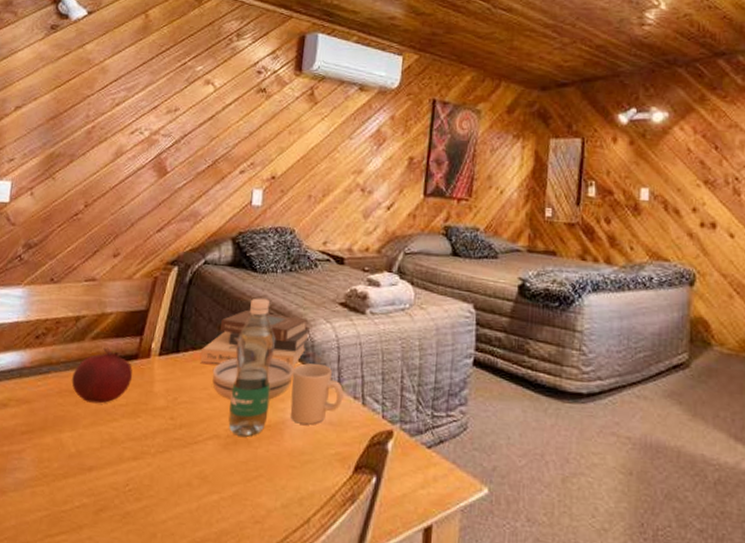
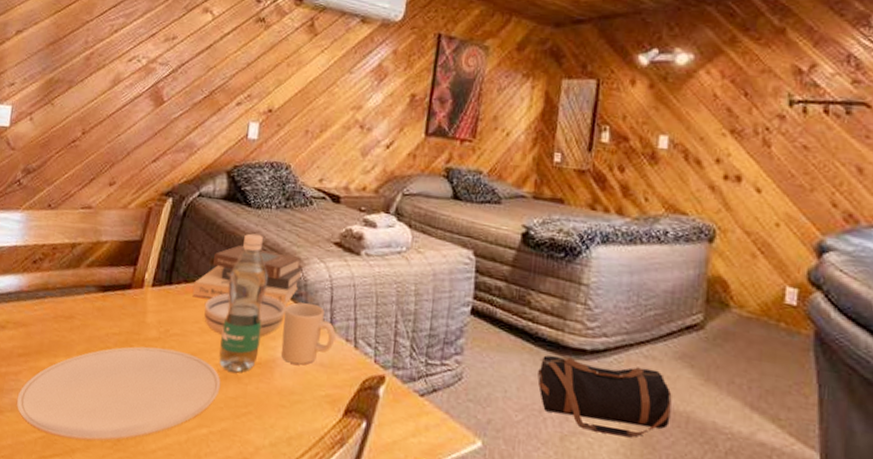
plate: none [20,416,231,516] -> present [16,346,221,442]
fruit: present [71,347,133,404] -> none [67,275,126,331]
duffel bag: none [538,400,663,475] -> present [537,355,672,438]

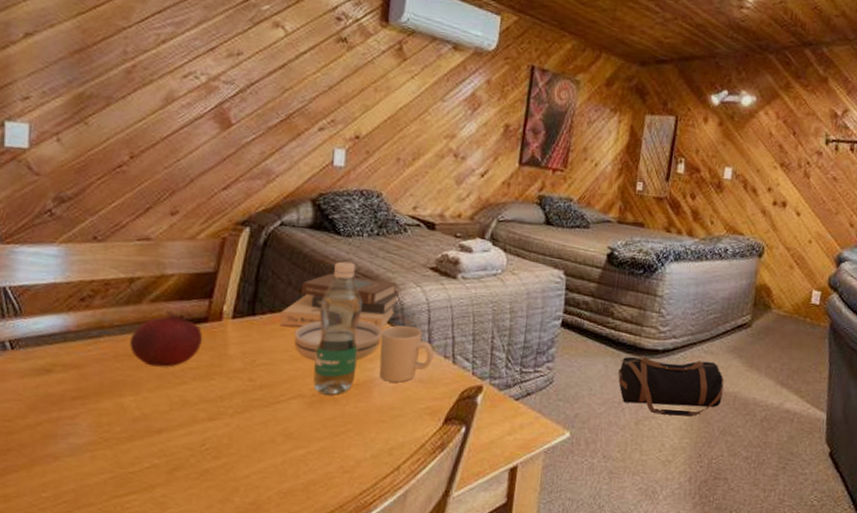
plate: present [16,346,221,442] -> none [75,378,317,476]
fruit: none [67,275,126,331] -> present [130,310,203,367]

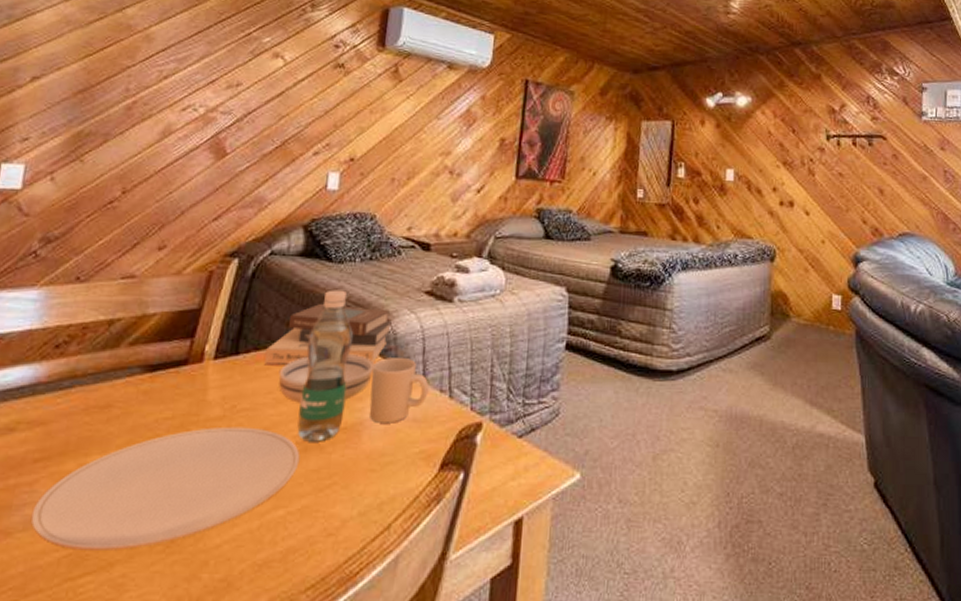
plate: none [75,378,317,476] -> present [30,426,300,552]
fruit: present [130,310,203,367] -> none [102,353,182,419]
duffel bag: present [618,356,724,417] -> none [630,379,747,447]

